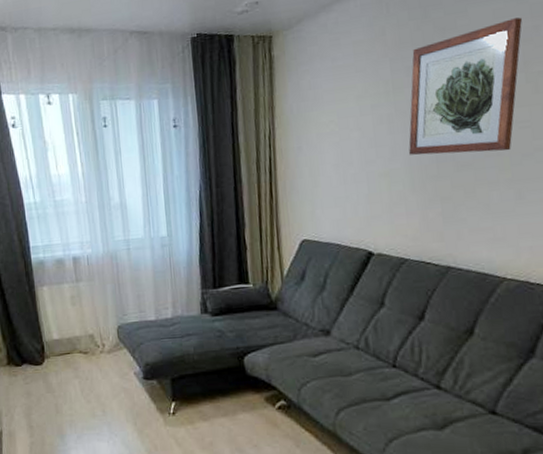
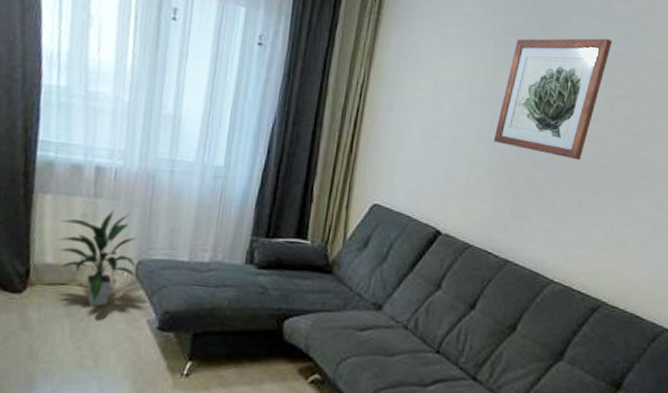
indoor plant: none [57,290,118,367] -> present [58,211,136,307]

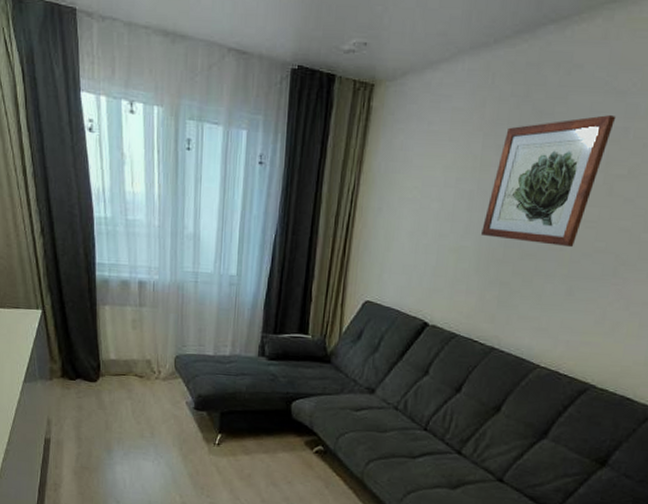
indoor plant: present [58,211,136,307] -> none [117,316,175,392]

